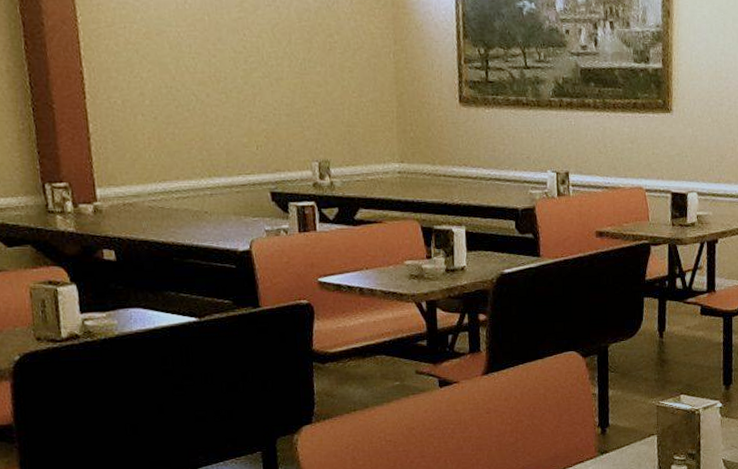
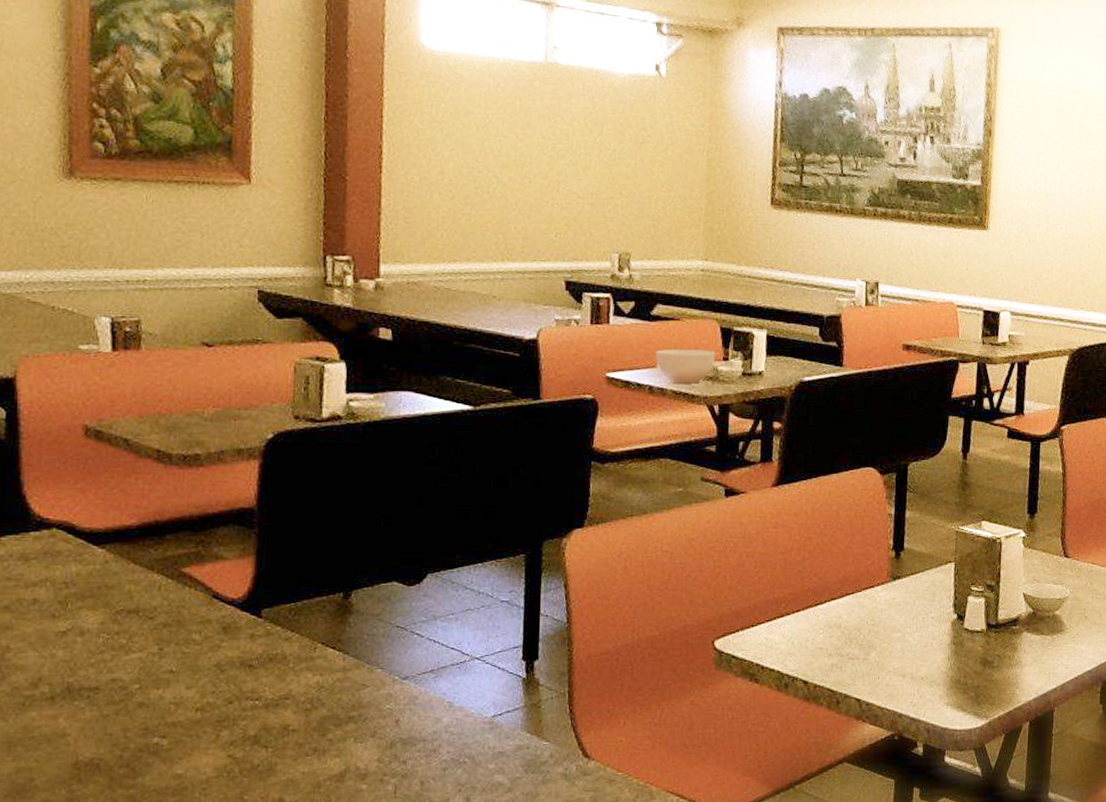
bowl: none [361,250,419,284] -> present [654,348,716,384]

